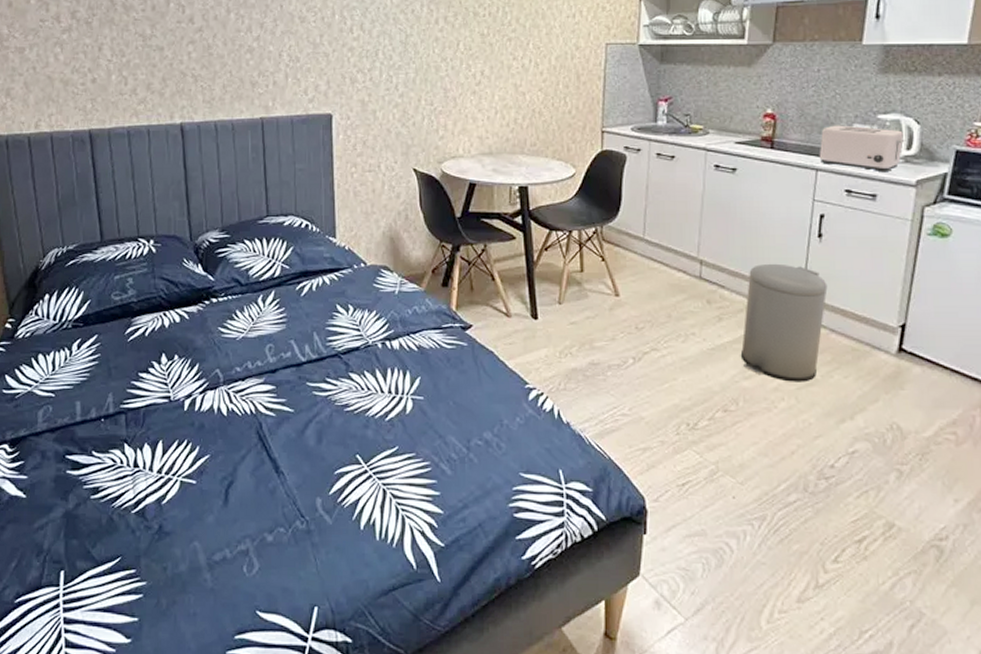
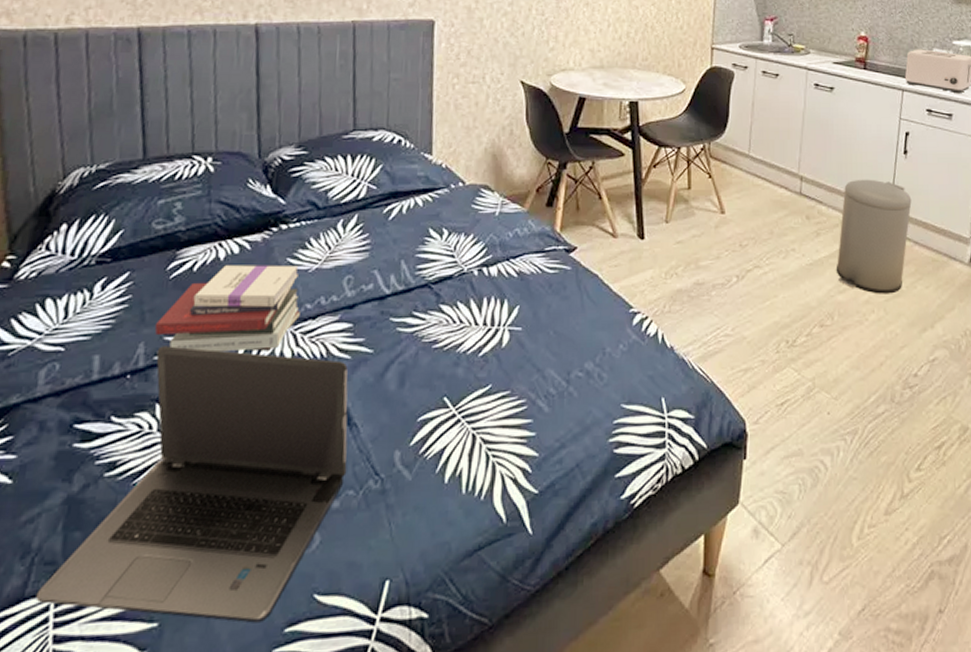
laptop computer: none [49,397,278,628] -> present [35,346,348,623]
books: none [119,332,232,406] -> present [154,265,300,353]

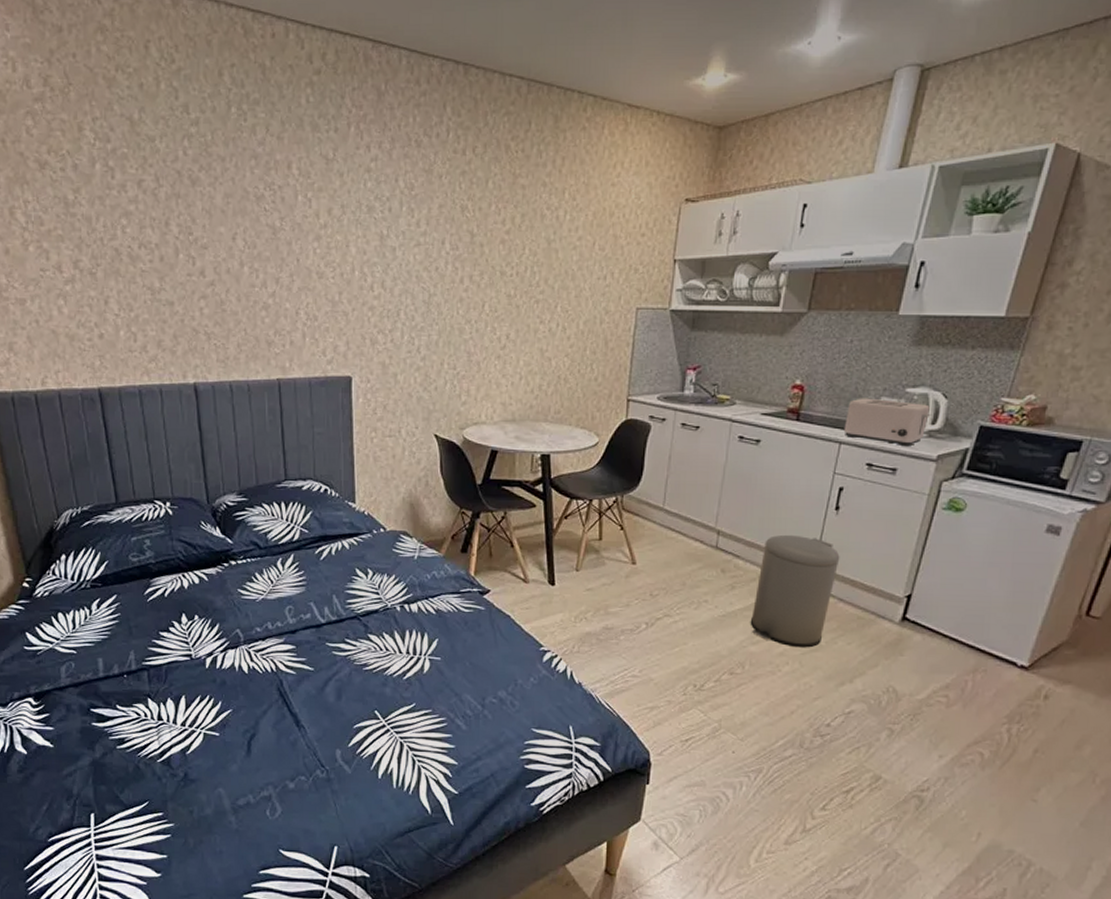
laptop computer: present [35,346,348,623] -> none [81,654,299,864]
books: present [154,265,300,353] -> none [140,593,252,664]

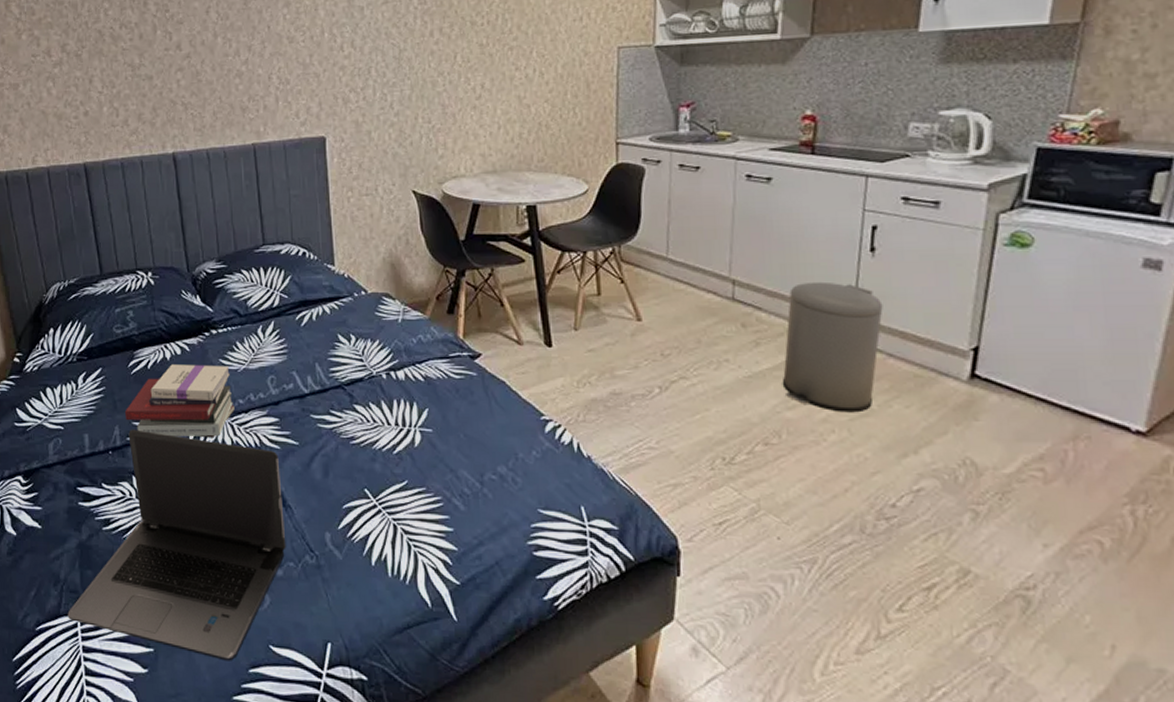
laptop computer: none [81,654,299,864] -> present [67,429,286,661]
books: none [140,593,252,664] -> present [124,364,235,438]
toaster: present [843,398,931,445] -> none [869,124,973,175]

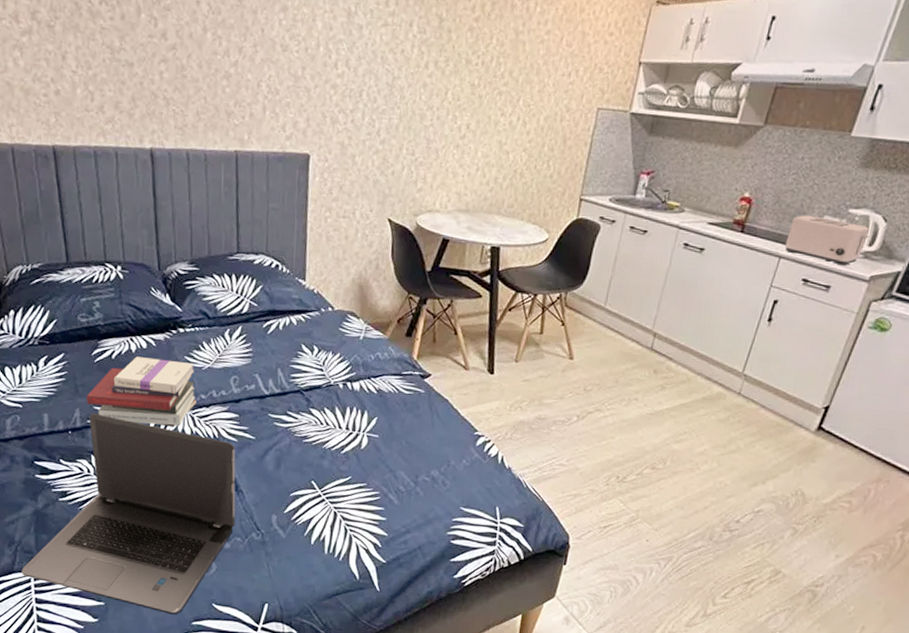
pedal bin: present [783,281,883,413] -> none [676,341,767,450]
toaster: none [869,124,973,175] -> present [784,215,869,265]

